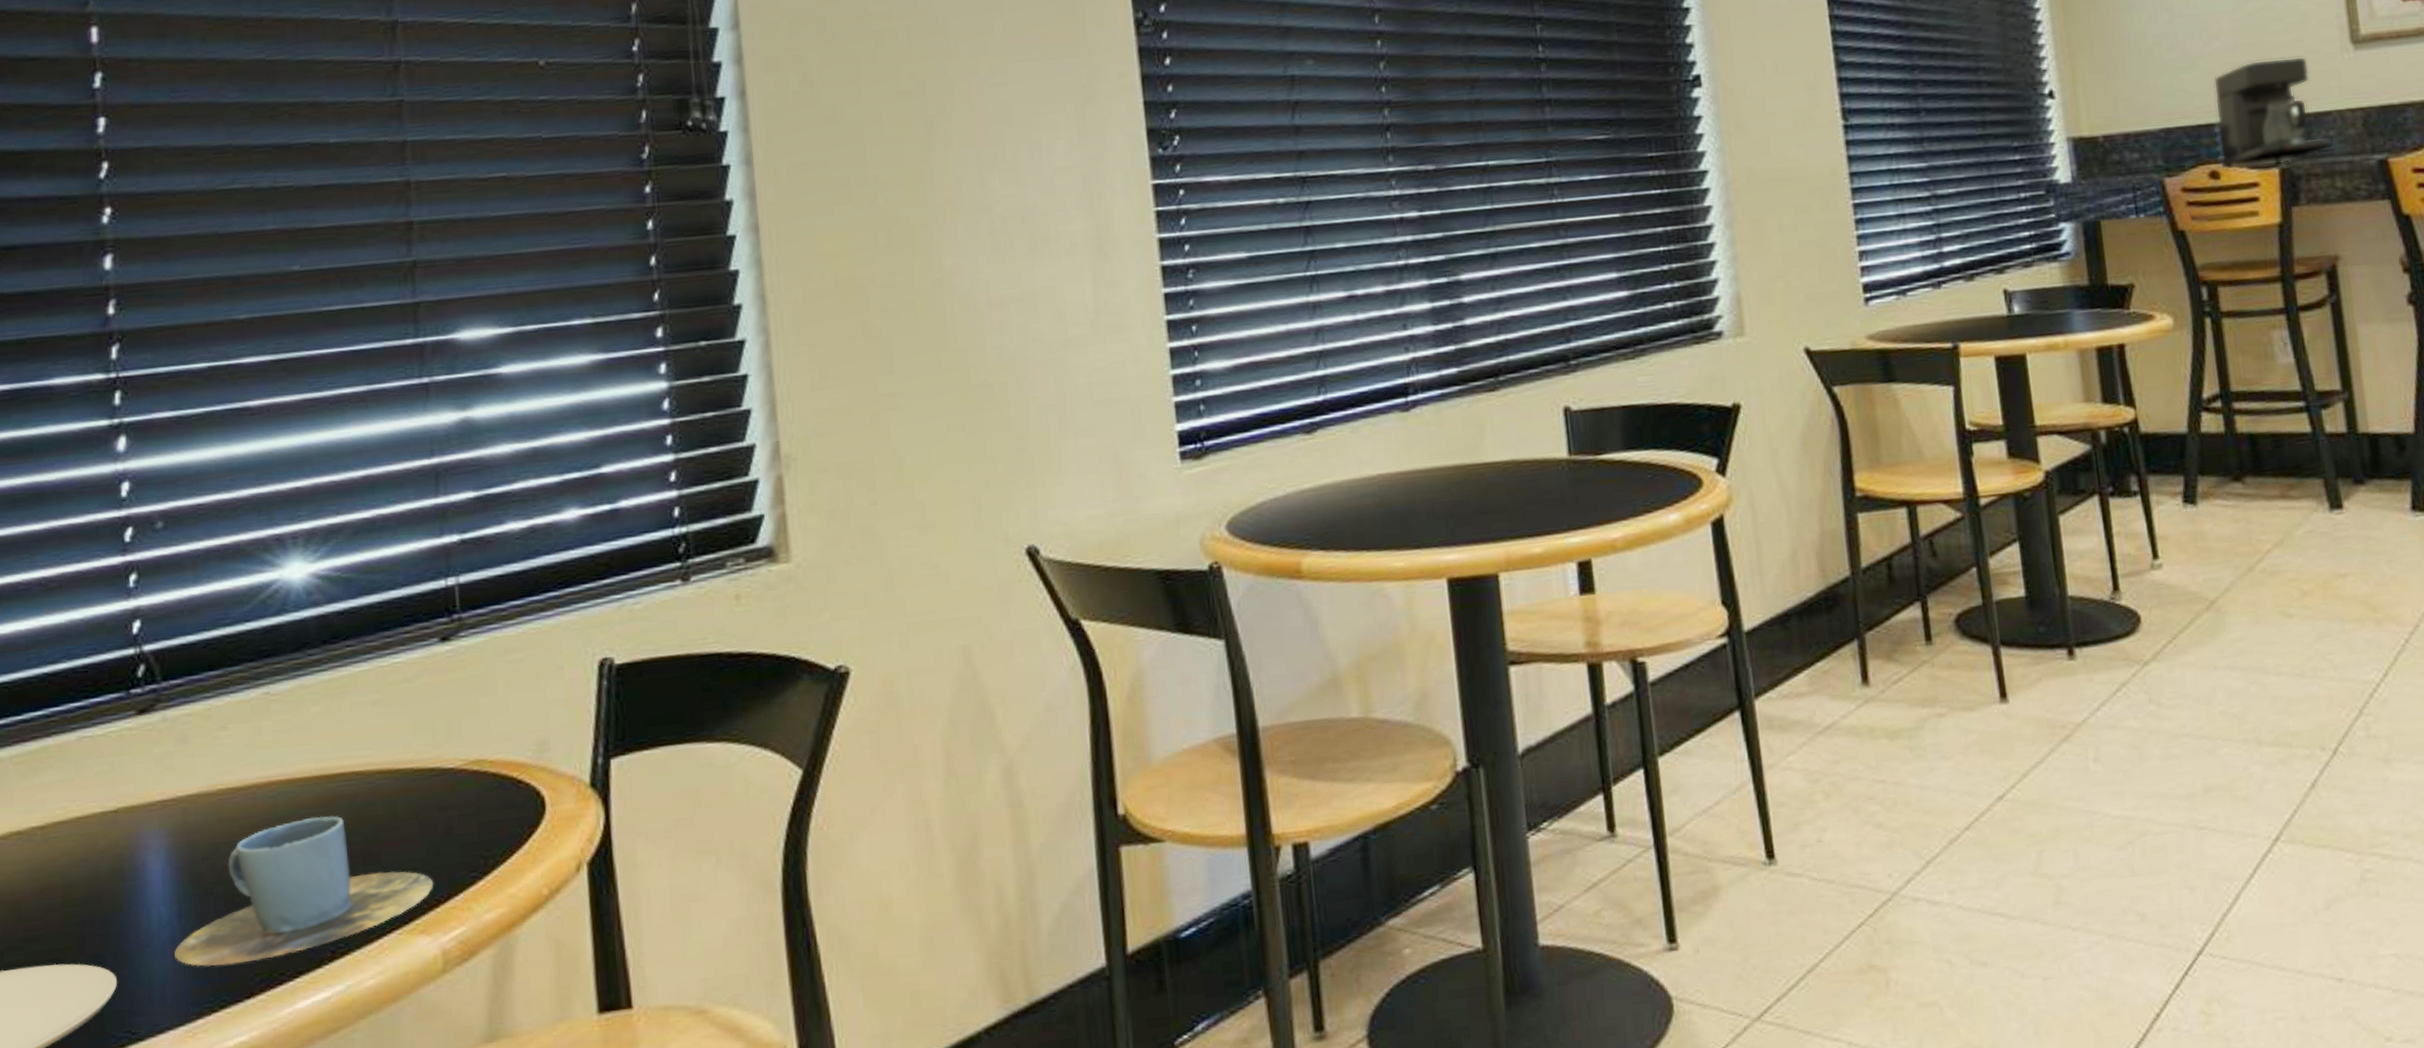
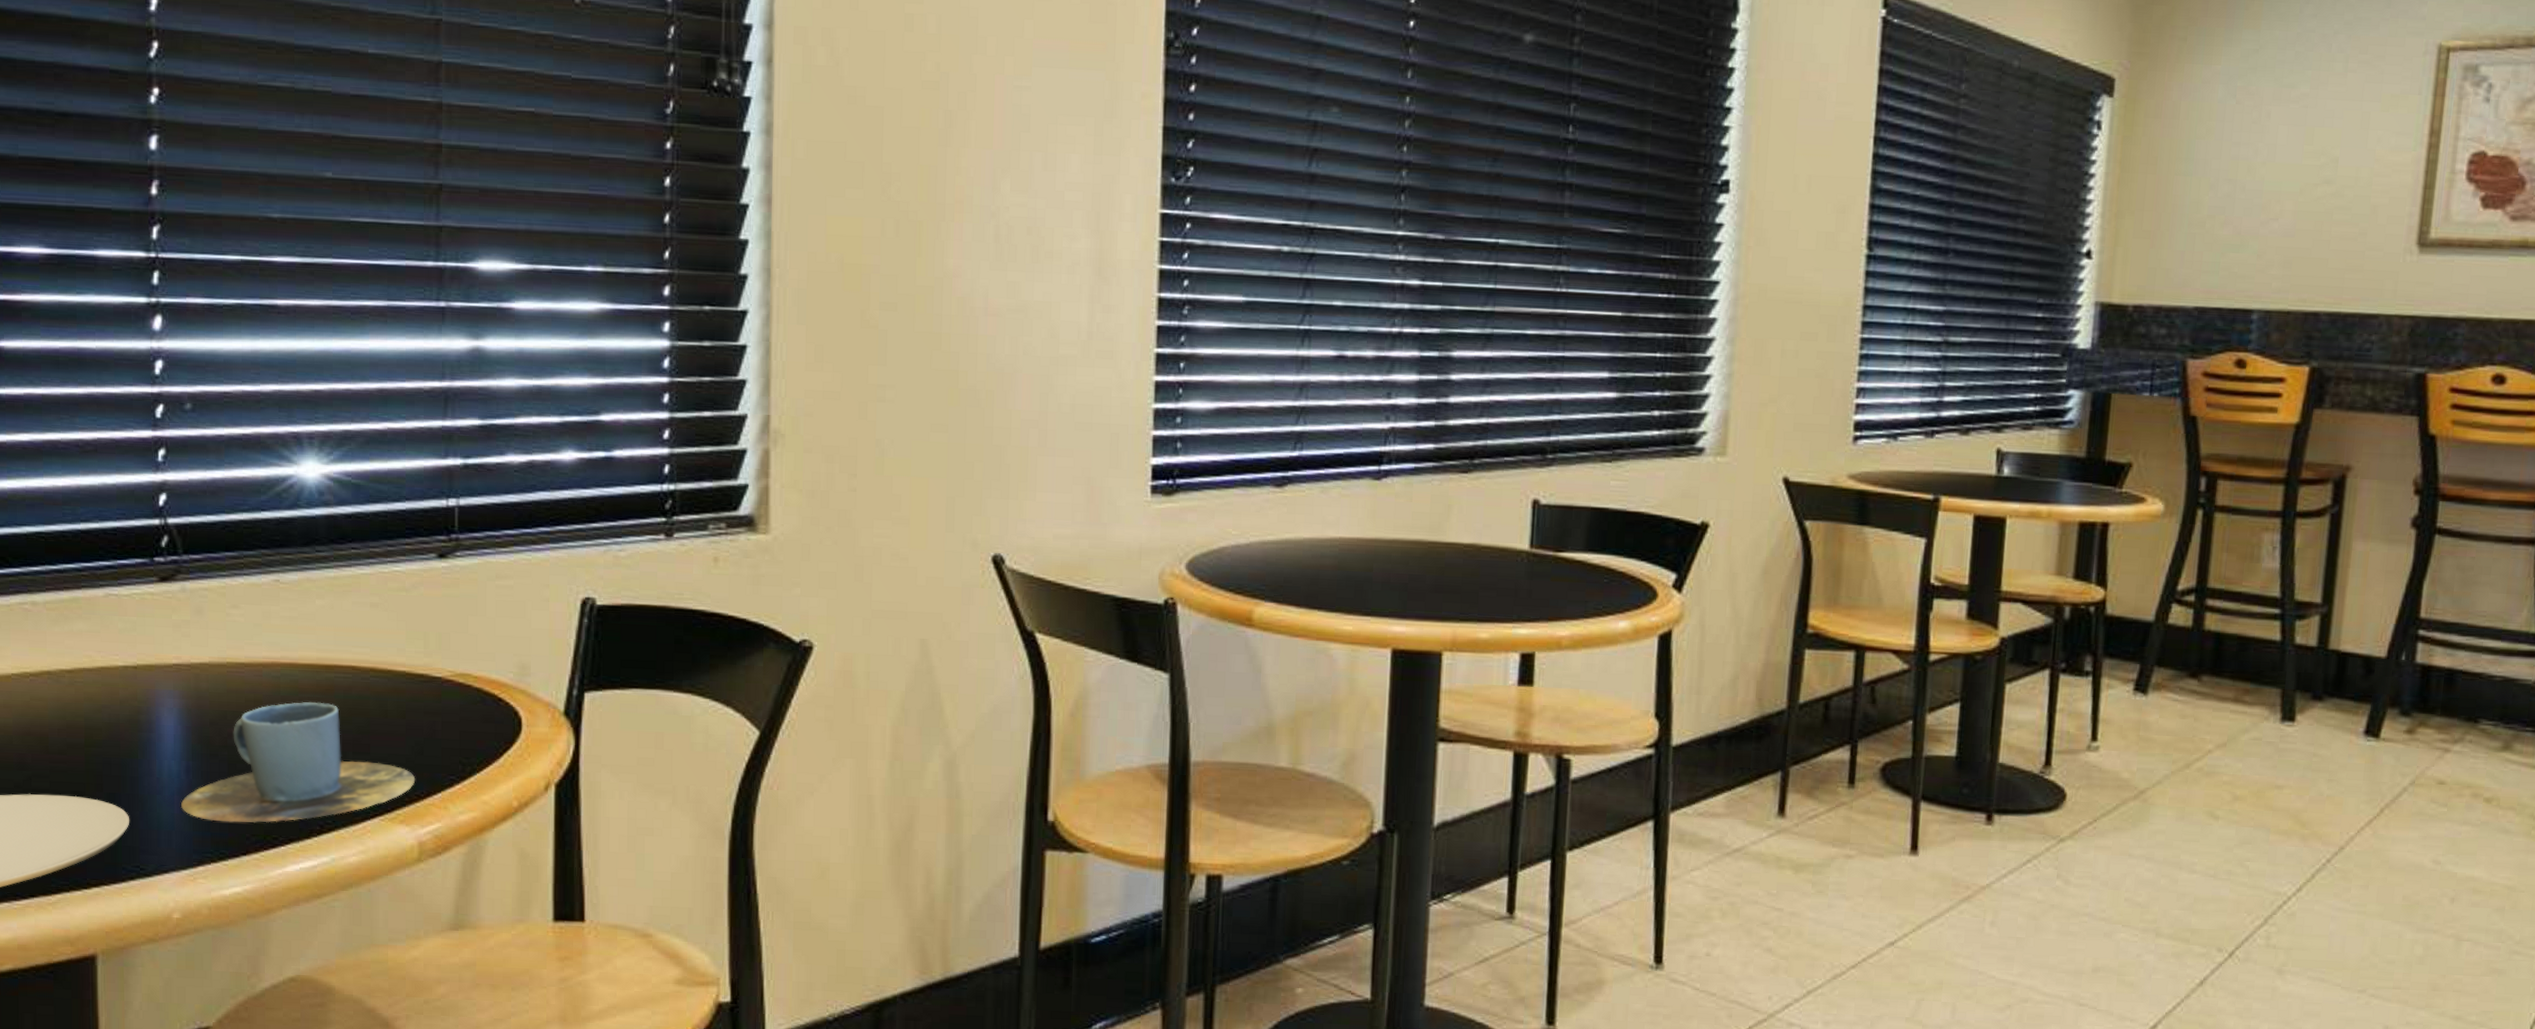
coffee maker: present [2213,56,2330,170] -> none [2248,249,2369,363]

